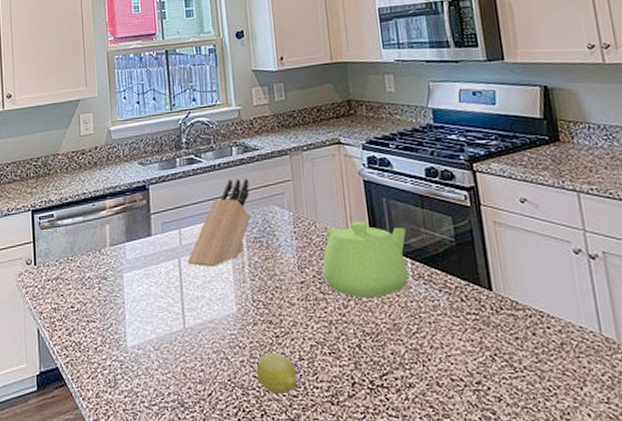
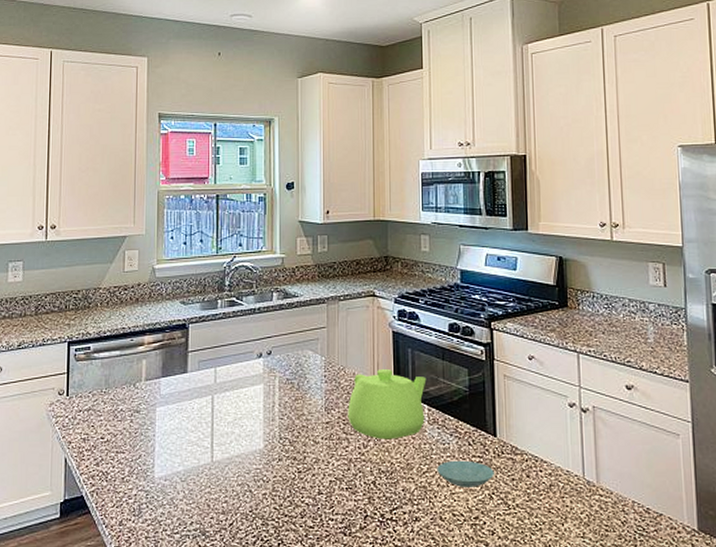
knife block: present [187,178,251,268] -> none [221,323,286,405]
fruit: present [256,351,297,393] -> none [277,486,314,524]
saucer: none [427,318,494,349] -> present [437,460,494,487]

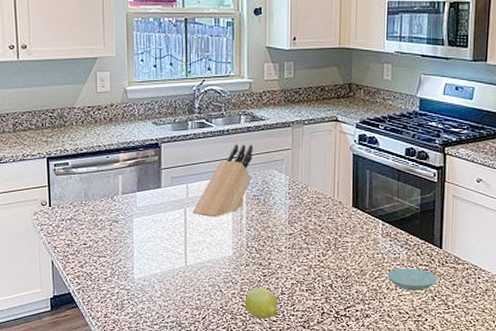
knife block: none [221,323,286,405] -> present [193,144,254,218]
fruit: none [277,486,314,524] -> present [245,287,277,319]
teapot: present [348,368,427,440] -> none [309,187,382,250]

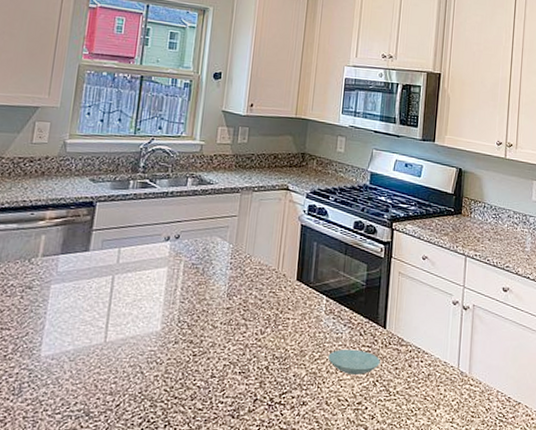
knife block: present [193,144,254,218] -> none [121,207,198,287]
fruit: present [245,287,277,319] -> none [167,368,206,407]

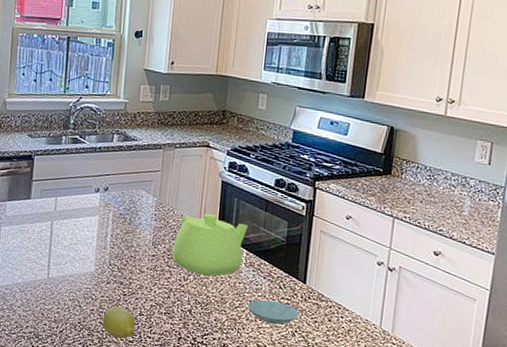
fruit: none [167,368,206,407] -> present [102,306,135,338]
teapot: none [248,259,328,327] -> present [172,213,248,276]

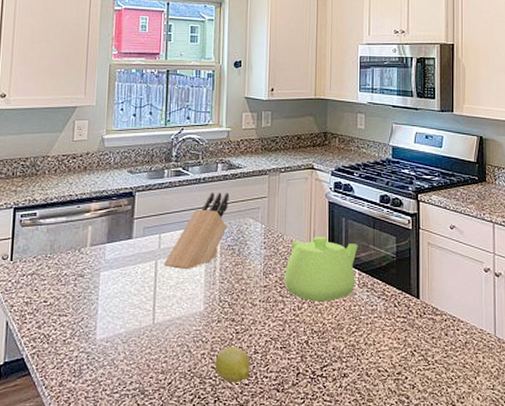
knife block: none [59,162,124,233] -> present [164,192,230,270]
saucer: present [247,299,299,325] -> none [365,320,416,345]

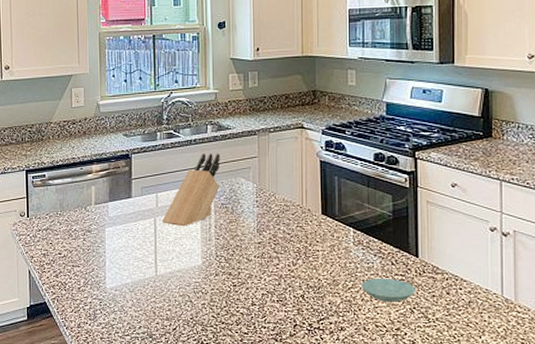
fruit: present [215,346,250,382] -> none [215,297,248,331]
teapot: present [284,236,358,302] -> none [278,194,352,259]
saucer: none [365,320,416,345] -> present [361,278,416,302]

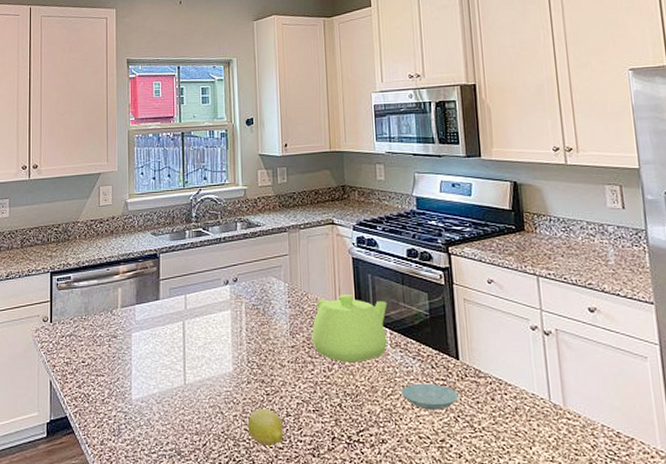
knife block: present [162,153,221,227] -> none [191,251,251,330]
fruit: none [215,297,248,331] -> present [247,408,283,445]
teapot: none [278,194,352,259] -> present [312,293,387,363]

